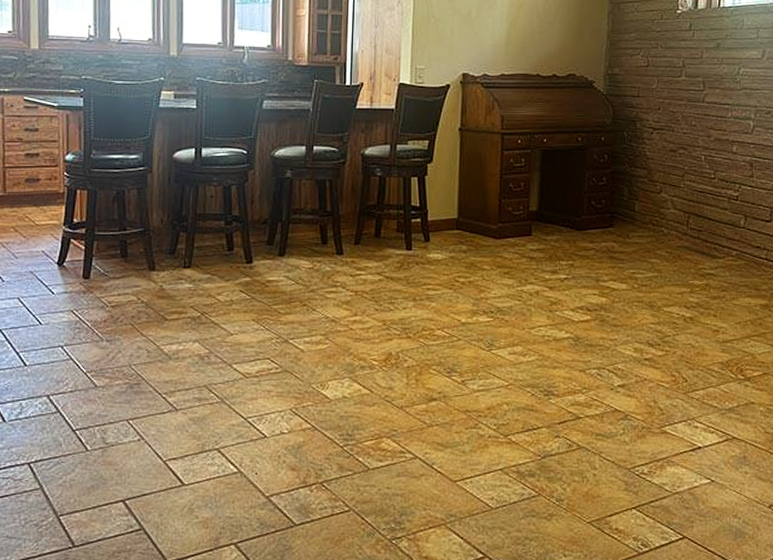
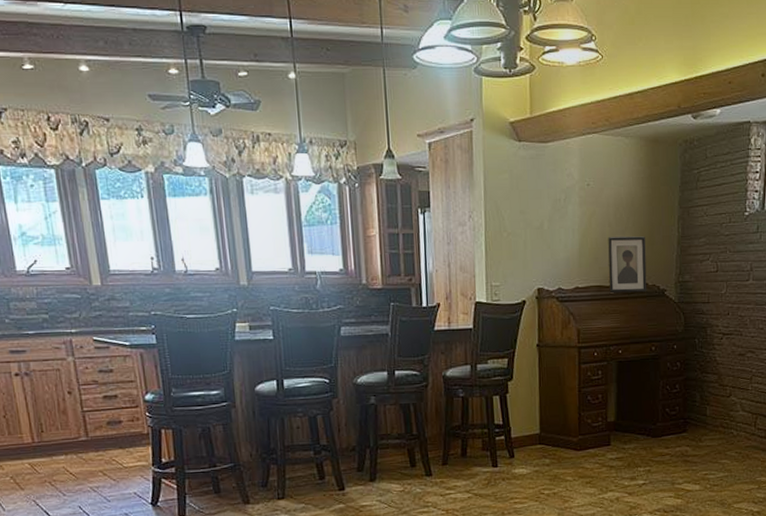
picture frame: none [535,28,575,83] -> present [608,236,647,293]

